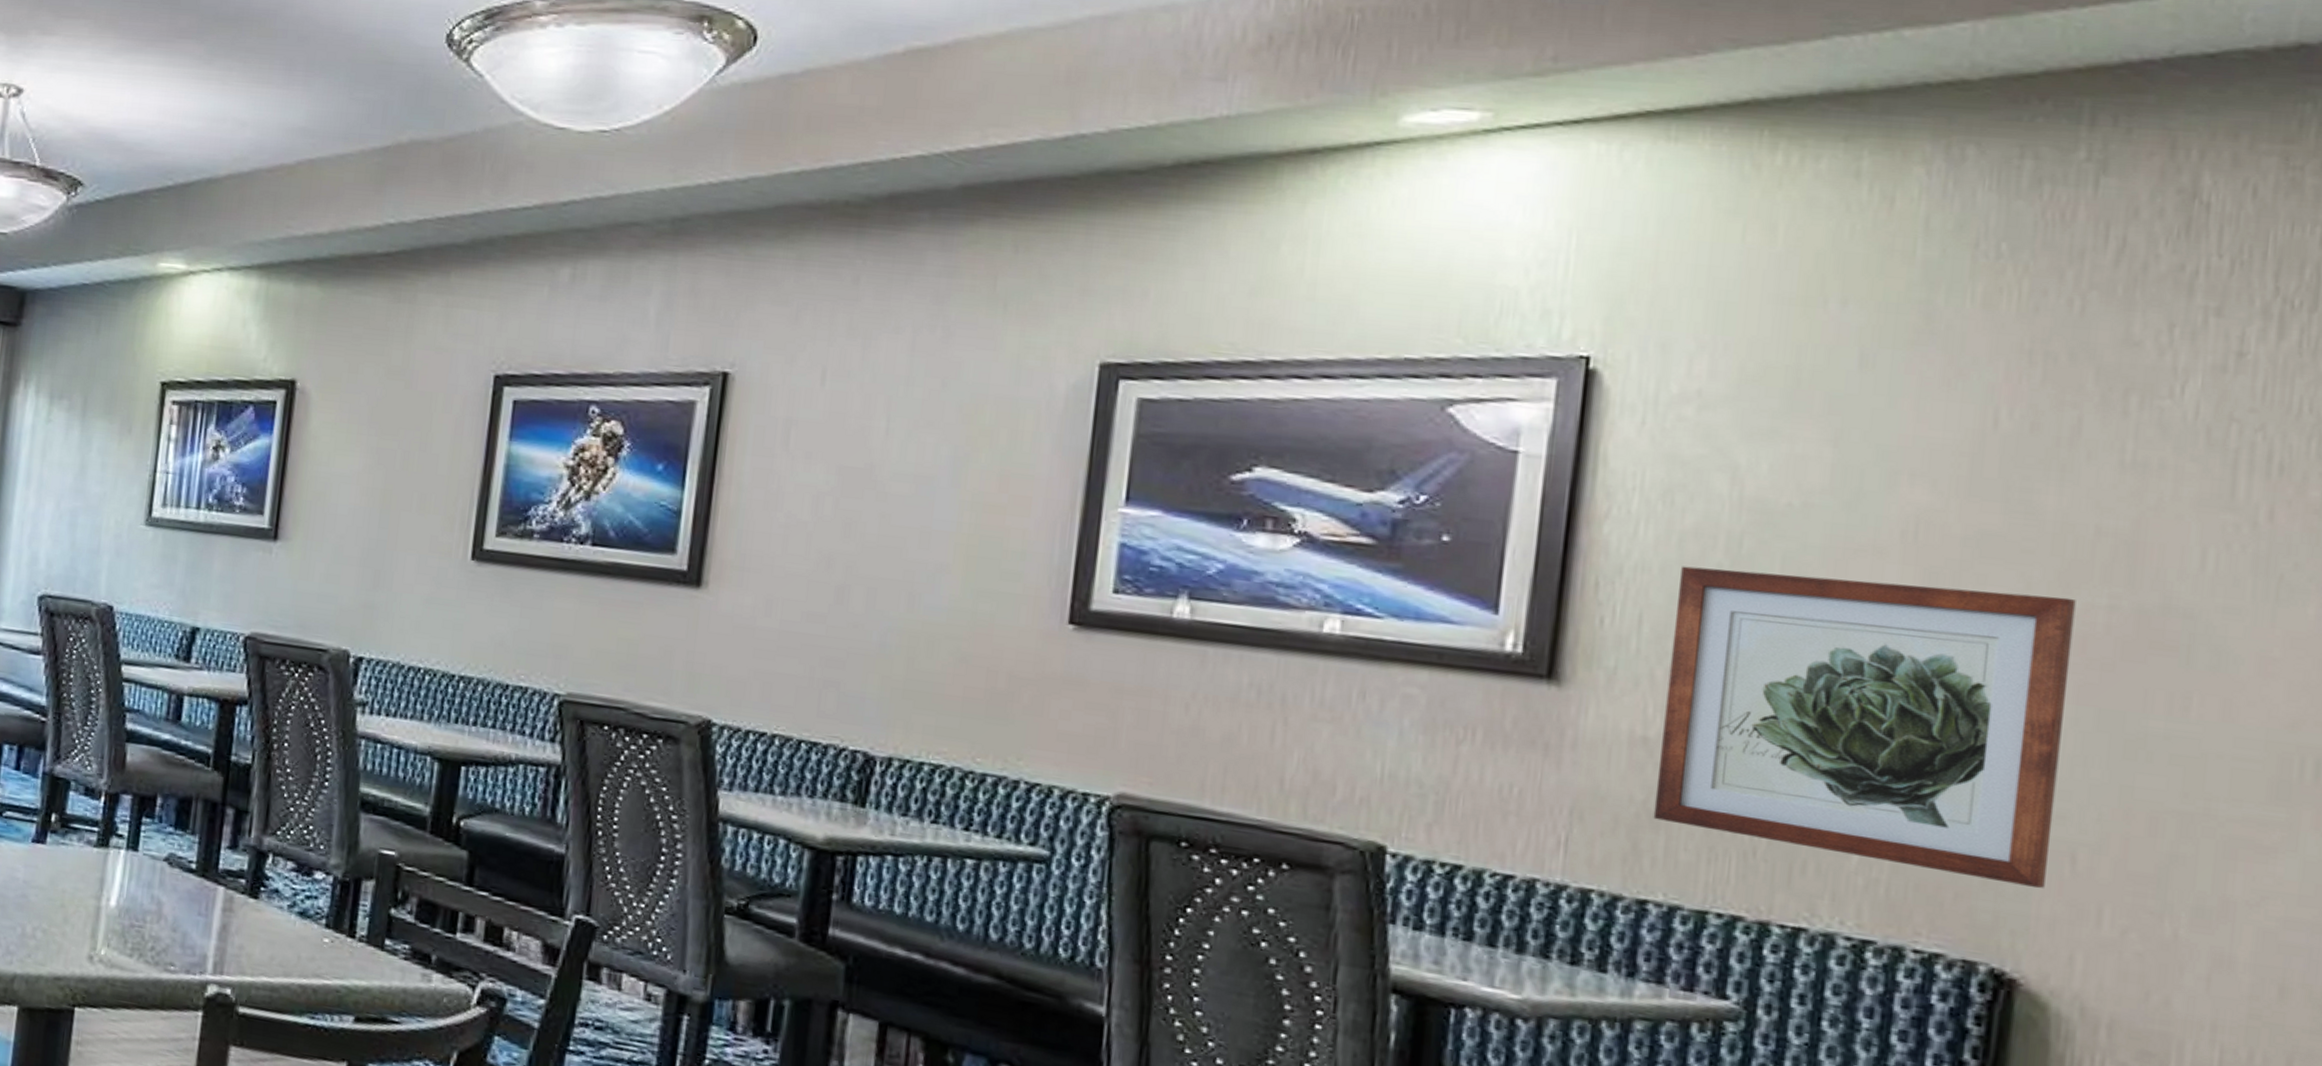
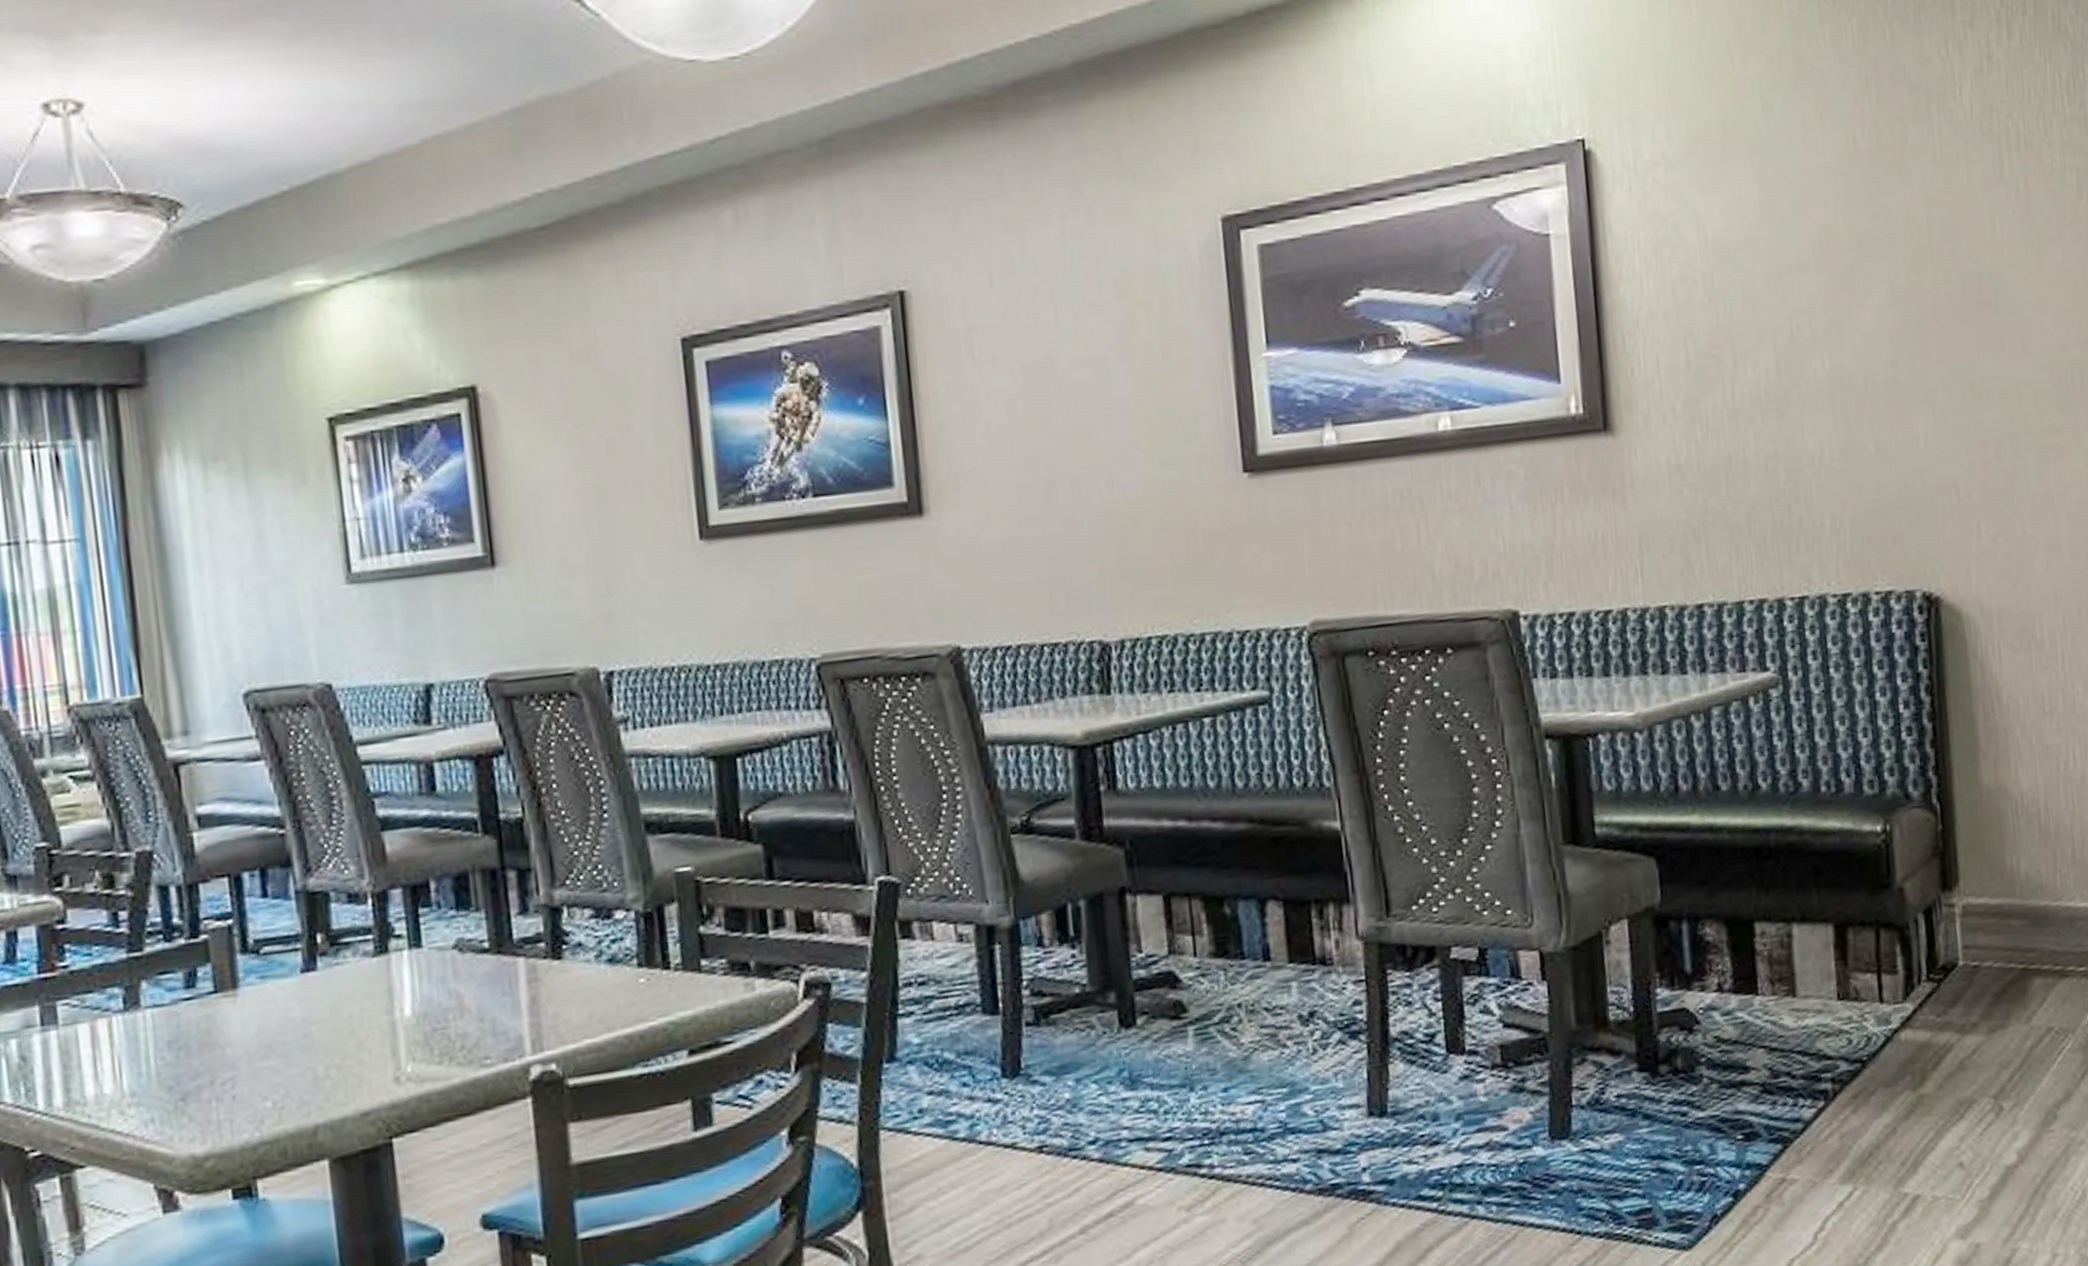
wall art: present [1653,566,2076,889] -> none [1677,278,1944,533]

